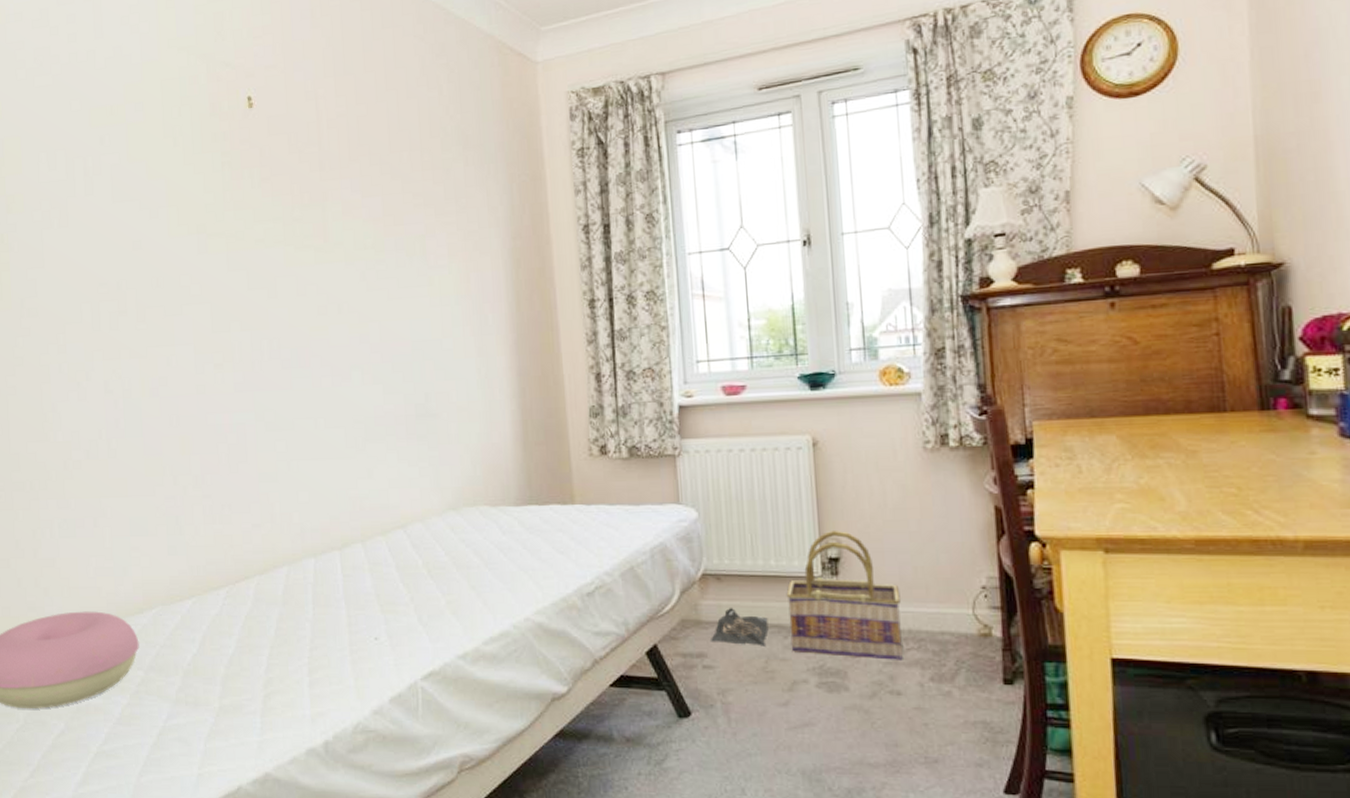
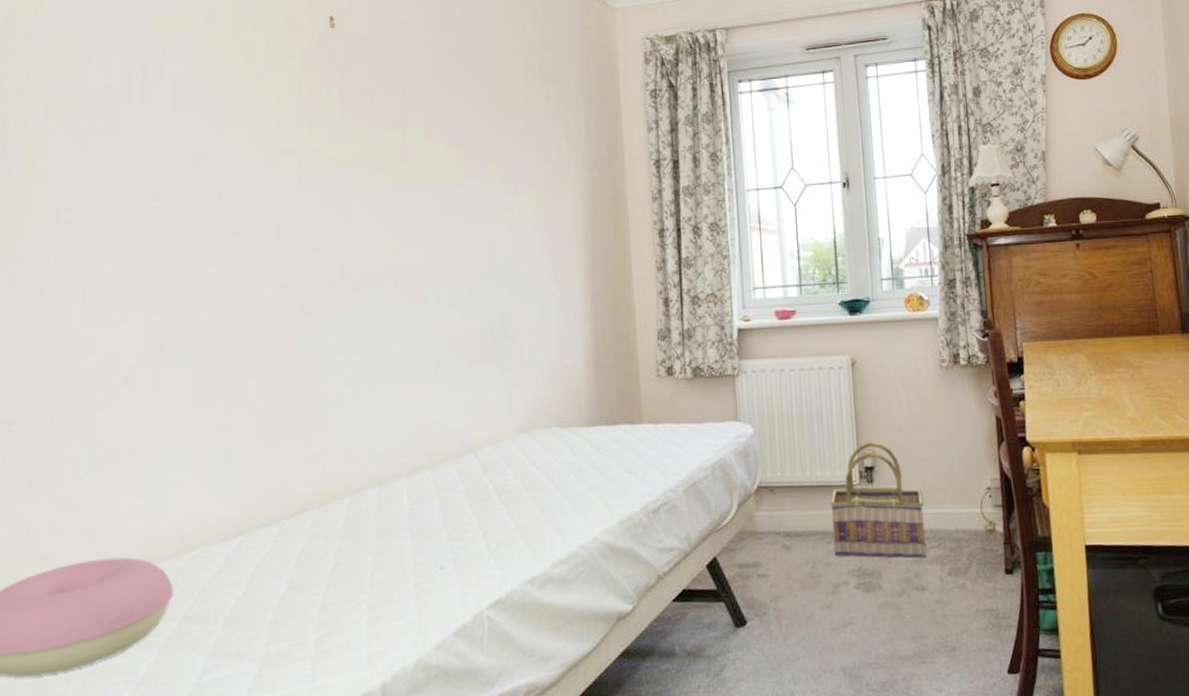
bag: present [709,607,769,646] -> none [763,517,815,553]

